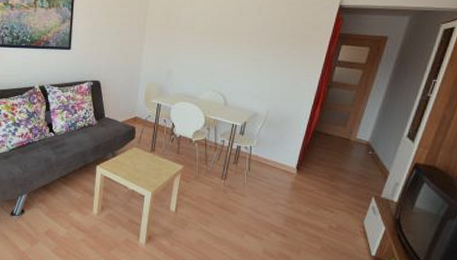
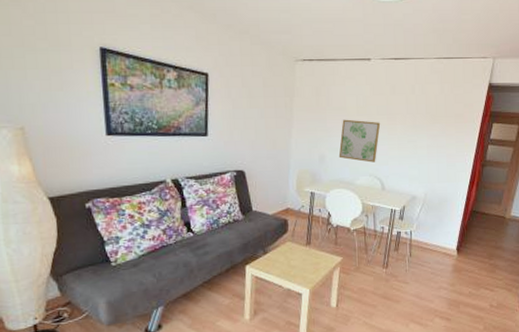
wall art: none [185,38,227,79] -> present [338,119,381,163]

